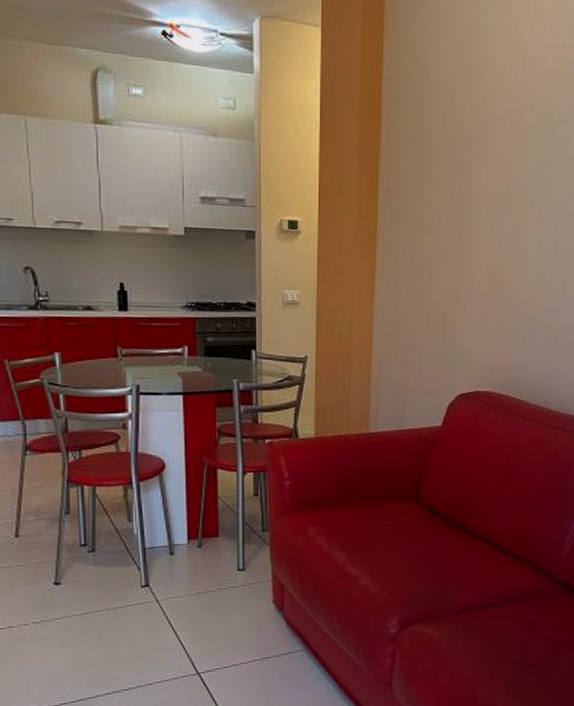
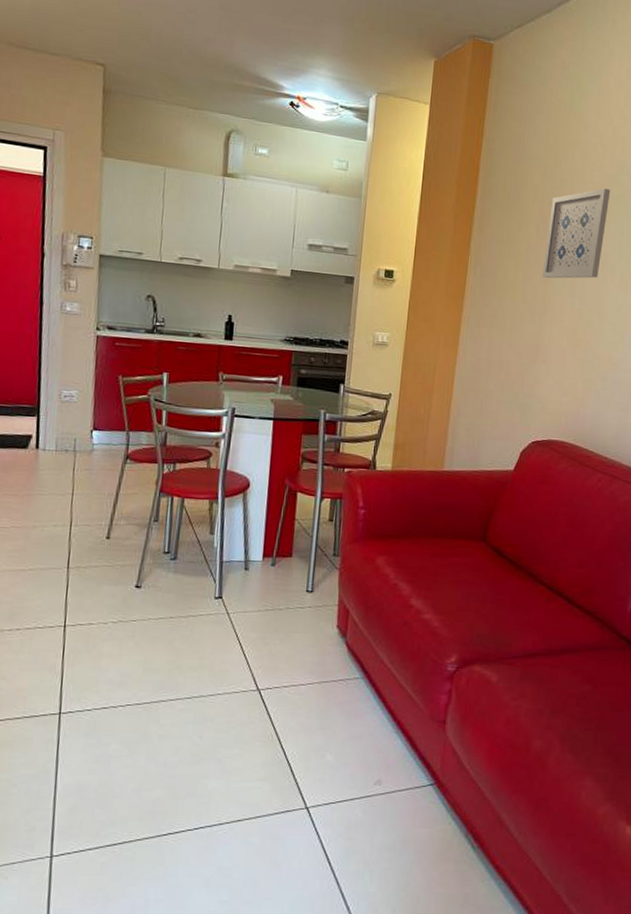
wall art: none [457,115,524,219] -> present [542,188,611,279]

